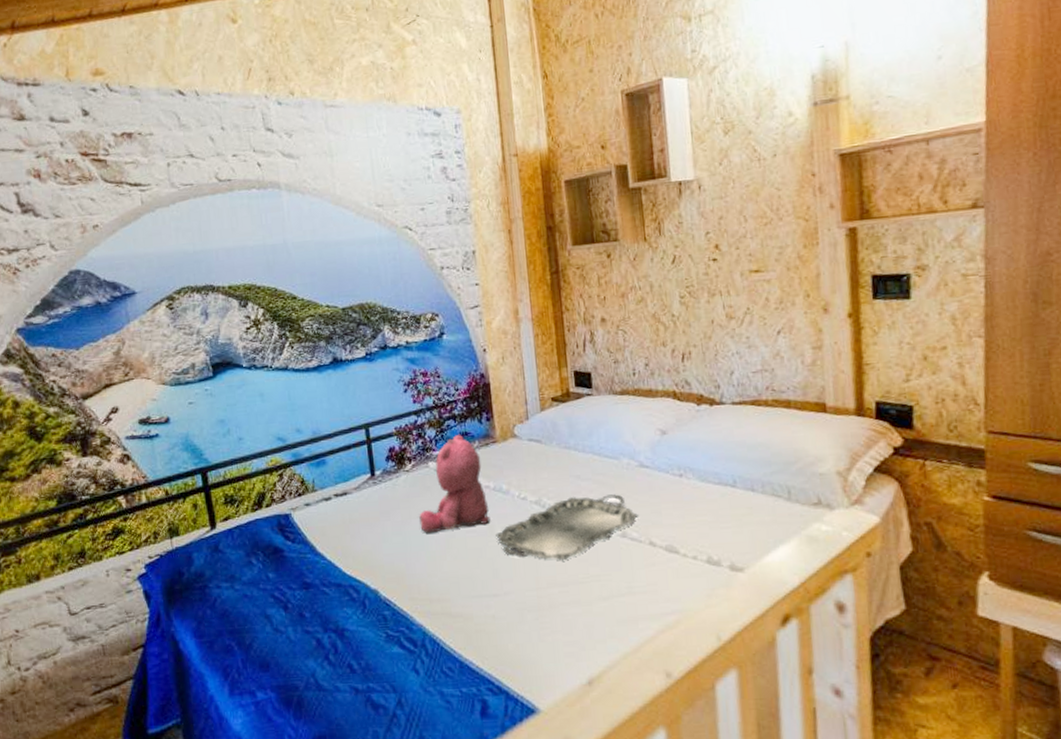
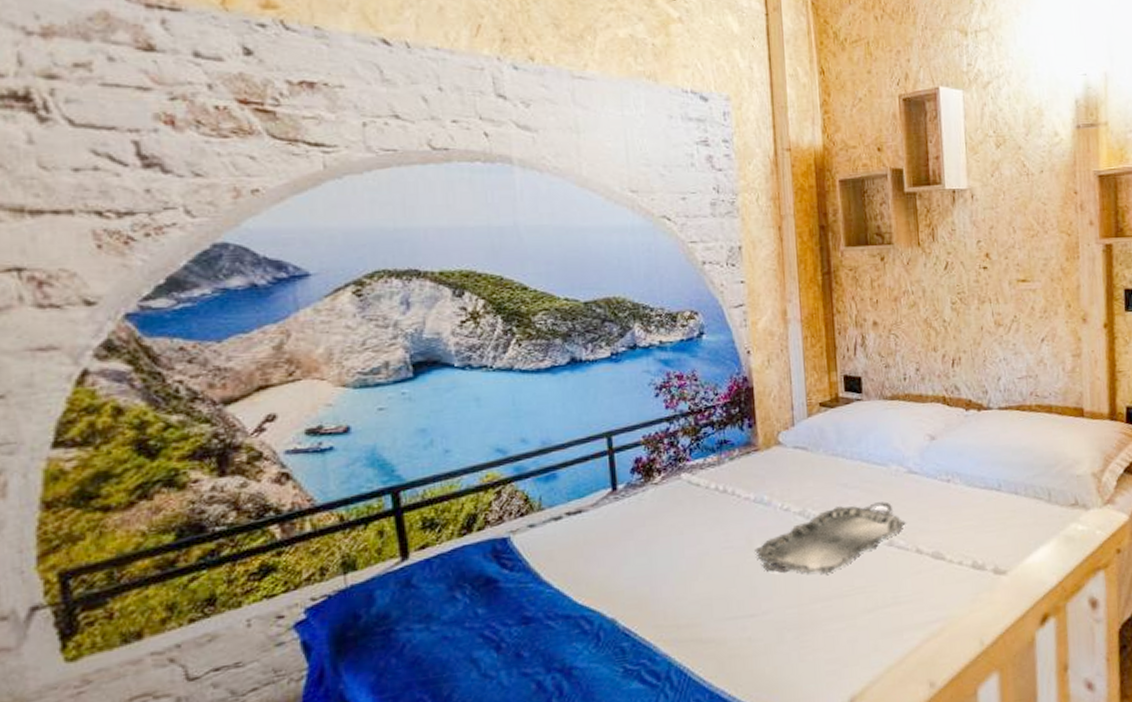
teddy bear: present [419,435,491,533] -> none [668,443,749,552]

